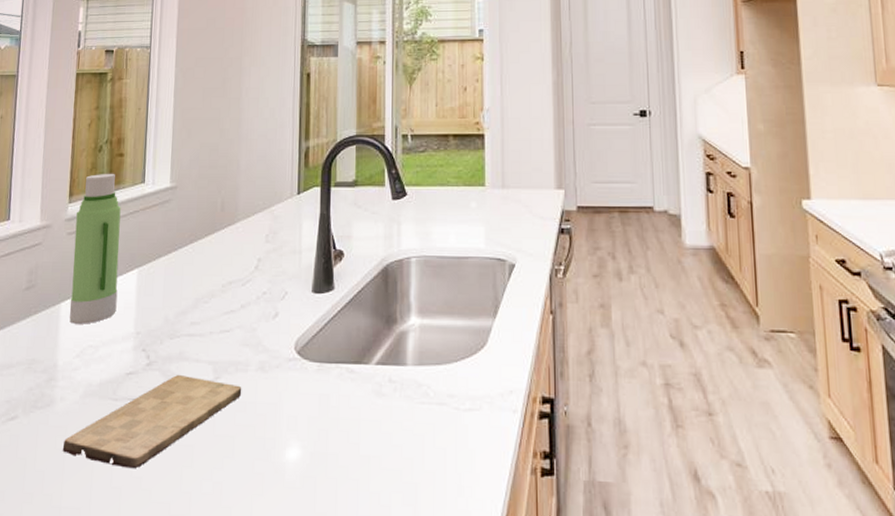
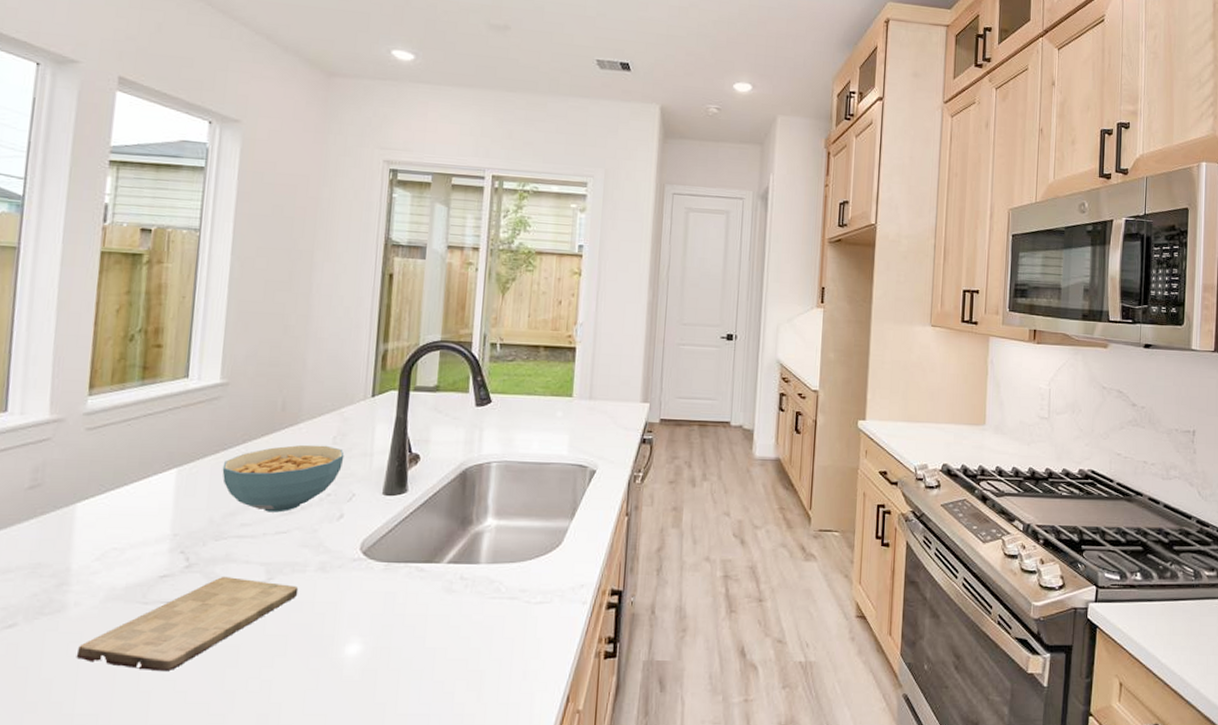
water bottle: present [69,173,121,324] -> none [87,365,157,526]
cereal bowl: none [174,243,276,311] -> present [222,444,345,513]

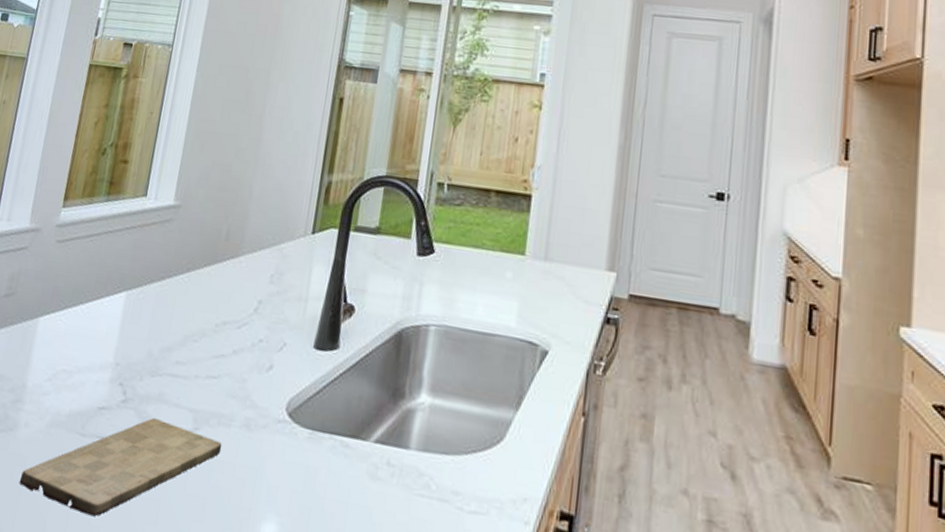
cereal bowl: present [222,444,345,513] -> none [165,279,280,354]

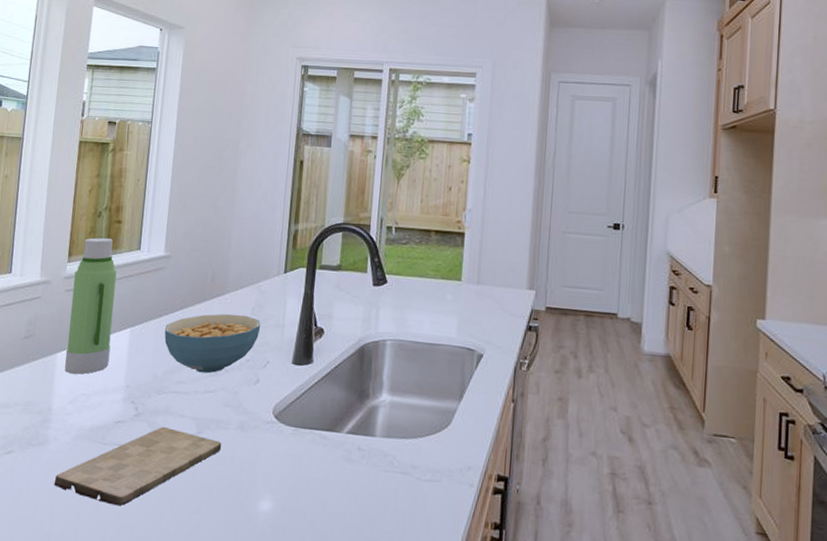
water bottle: none [46,179,118,346] -> present [64,237,117,375]
cereal bowl: none [165,279,280,354] -> present [164,314,261,374]

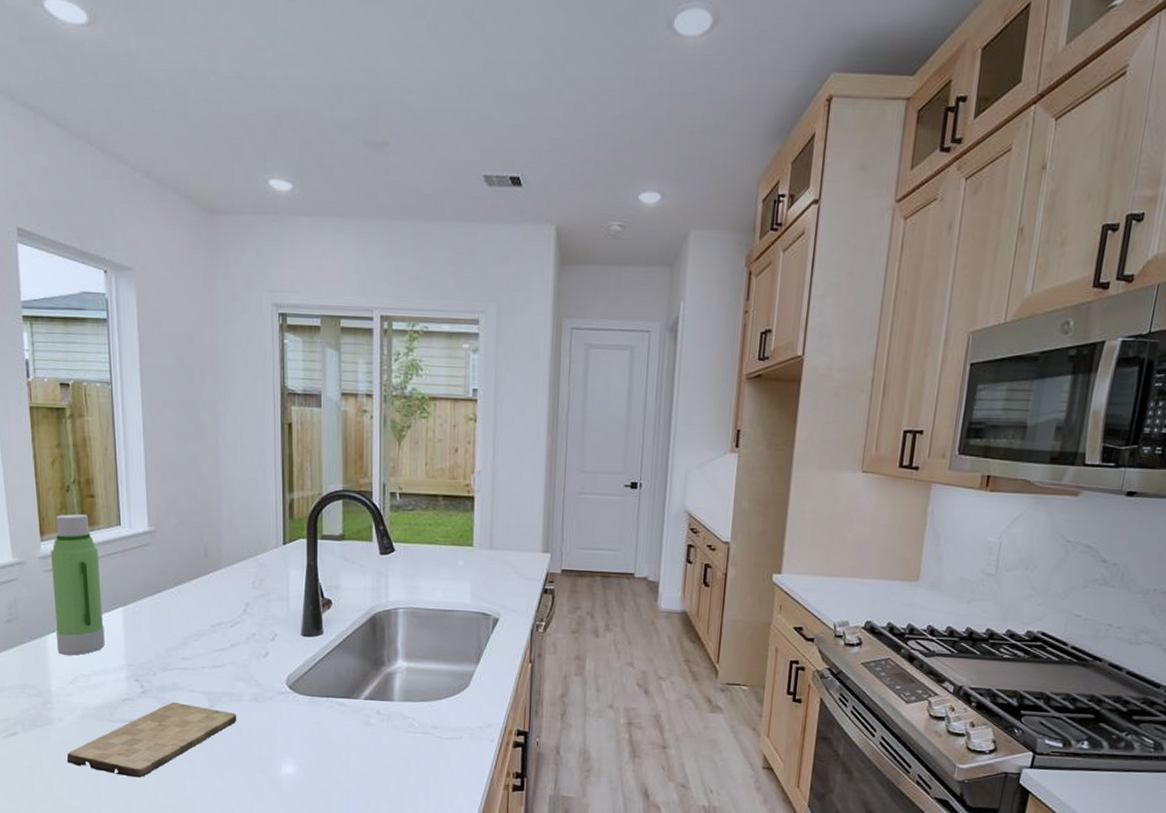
cereal bowl: present [164,314,261,374] -> none [160,588,264,649]

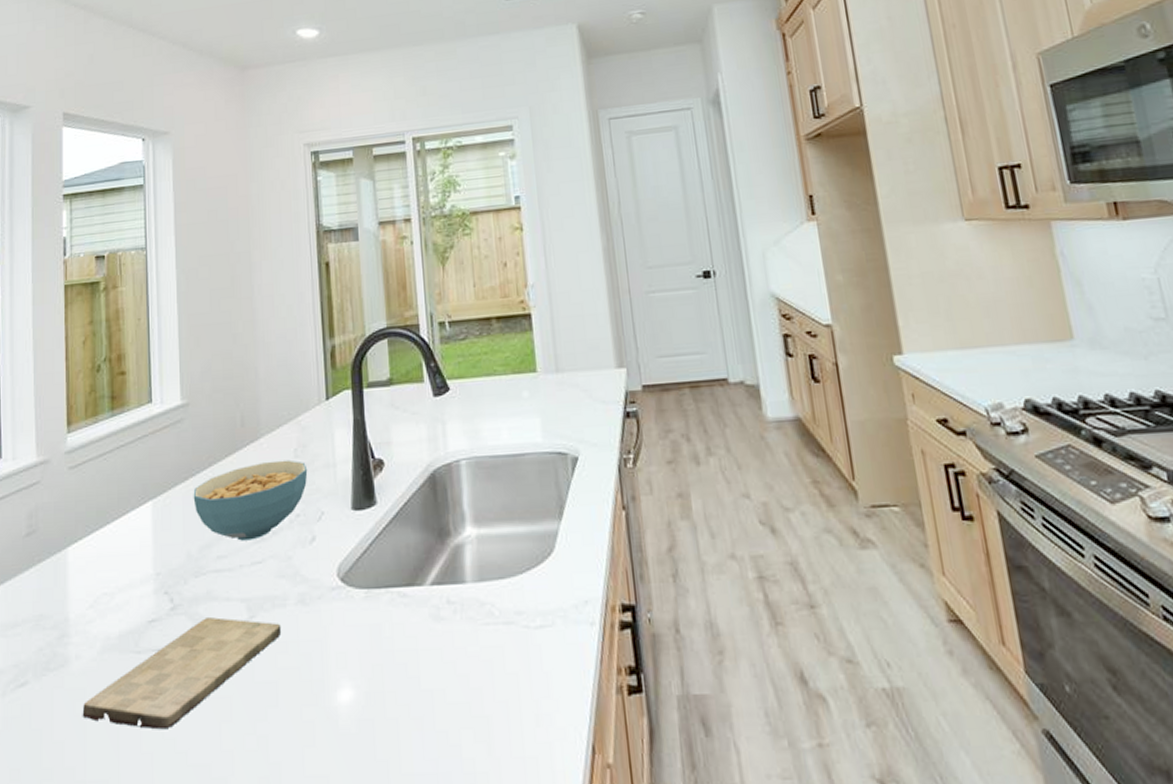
water bottle: present [51,513,105,656] -> none [77,394,131,570]
cereal bowl: none [160,588,264,649] -> present [193,459,308,541]

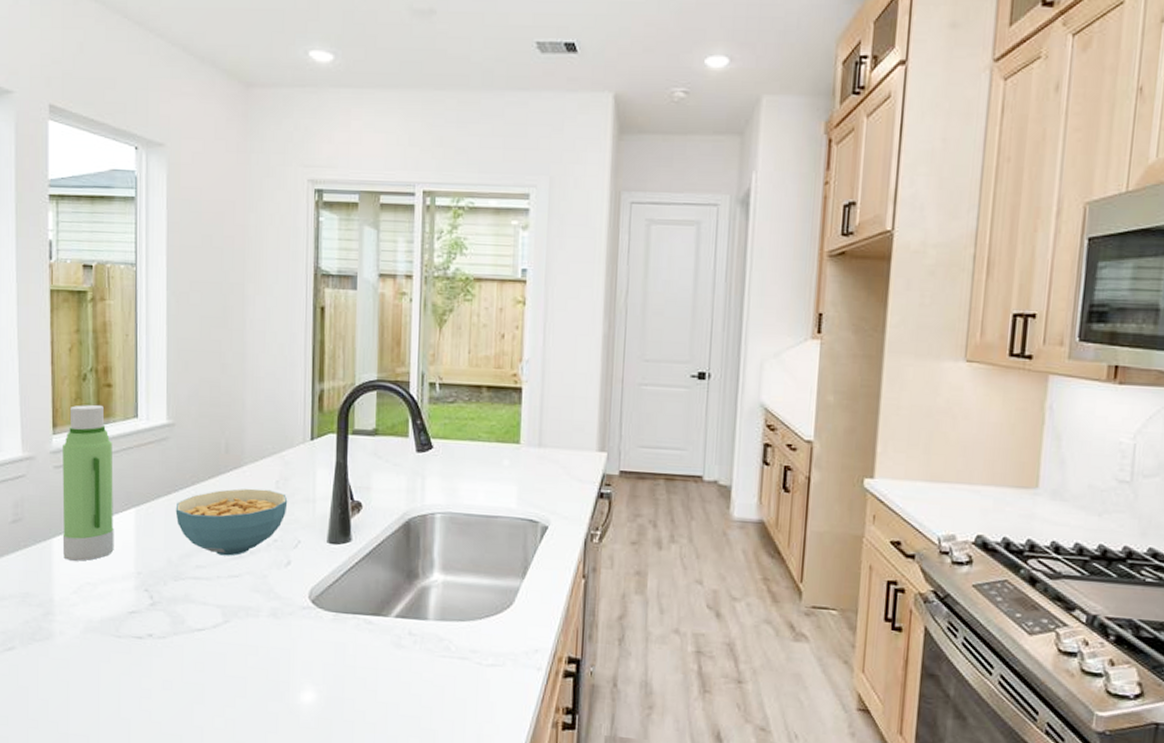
water bottle: none [77,394,131,570] -> present [62,404,114,561]
cutting board: present [82,617,282,730] -> none [65,616,253,703]

